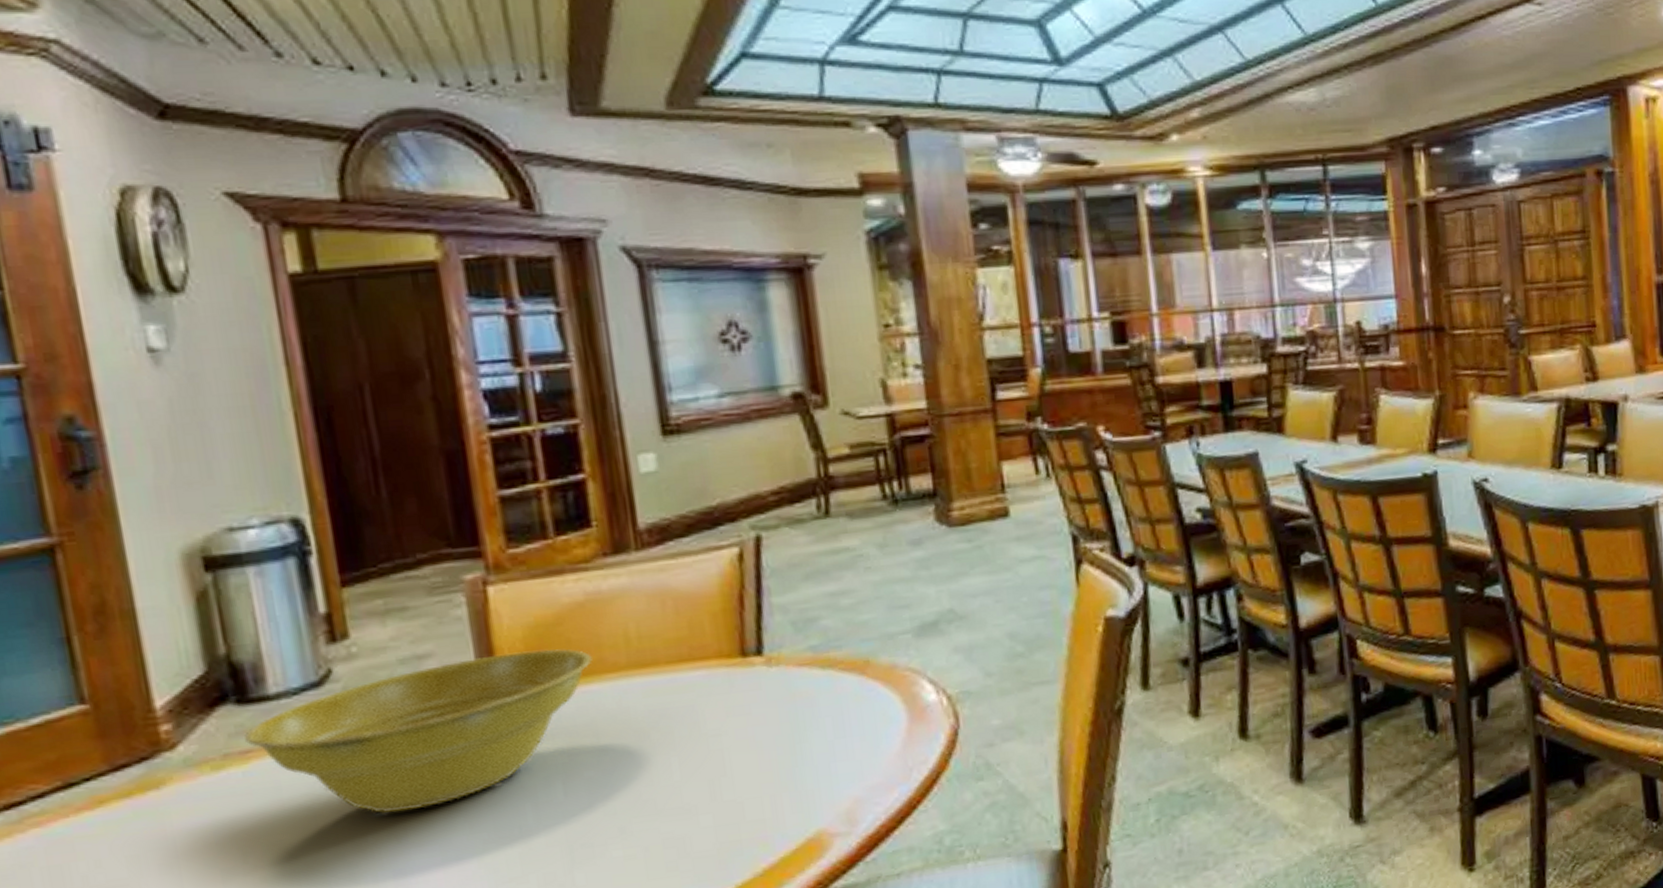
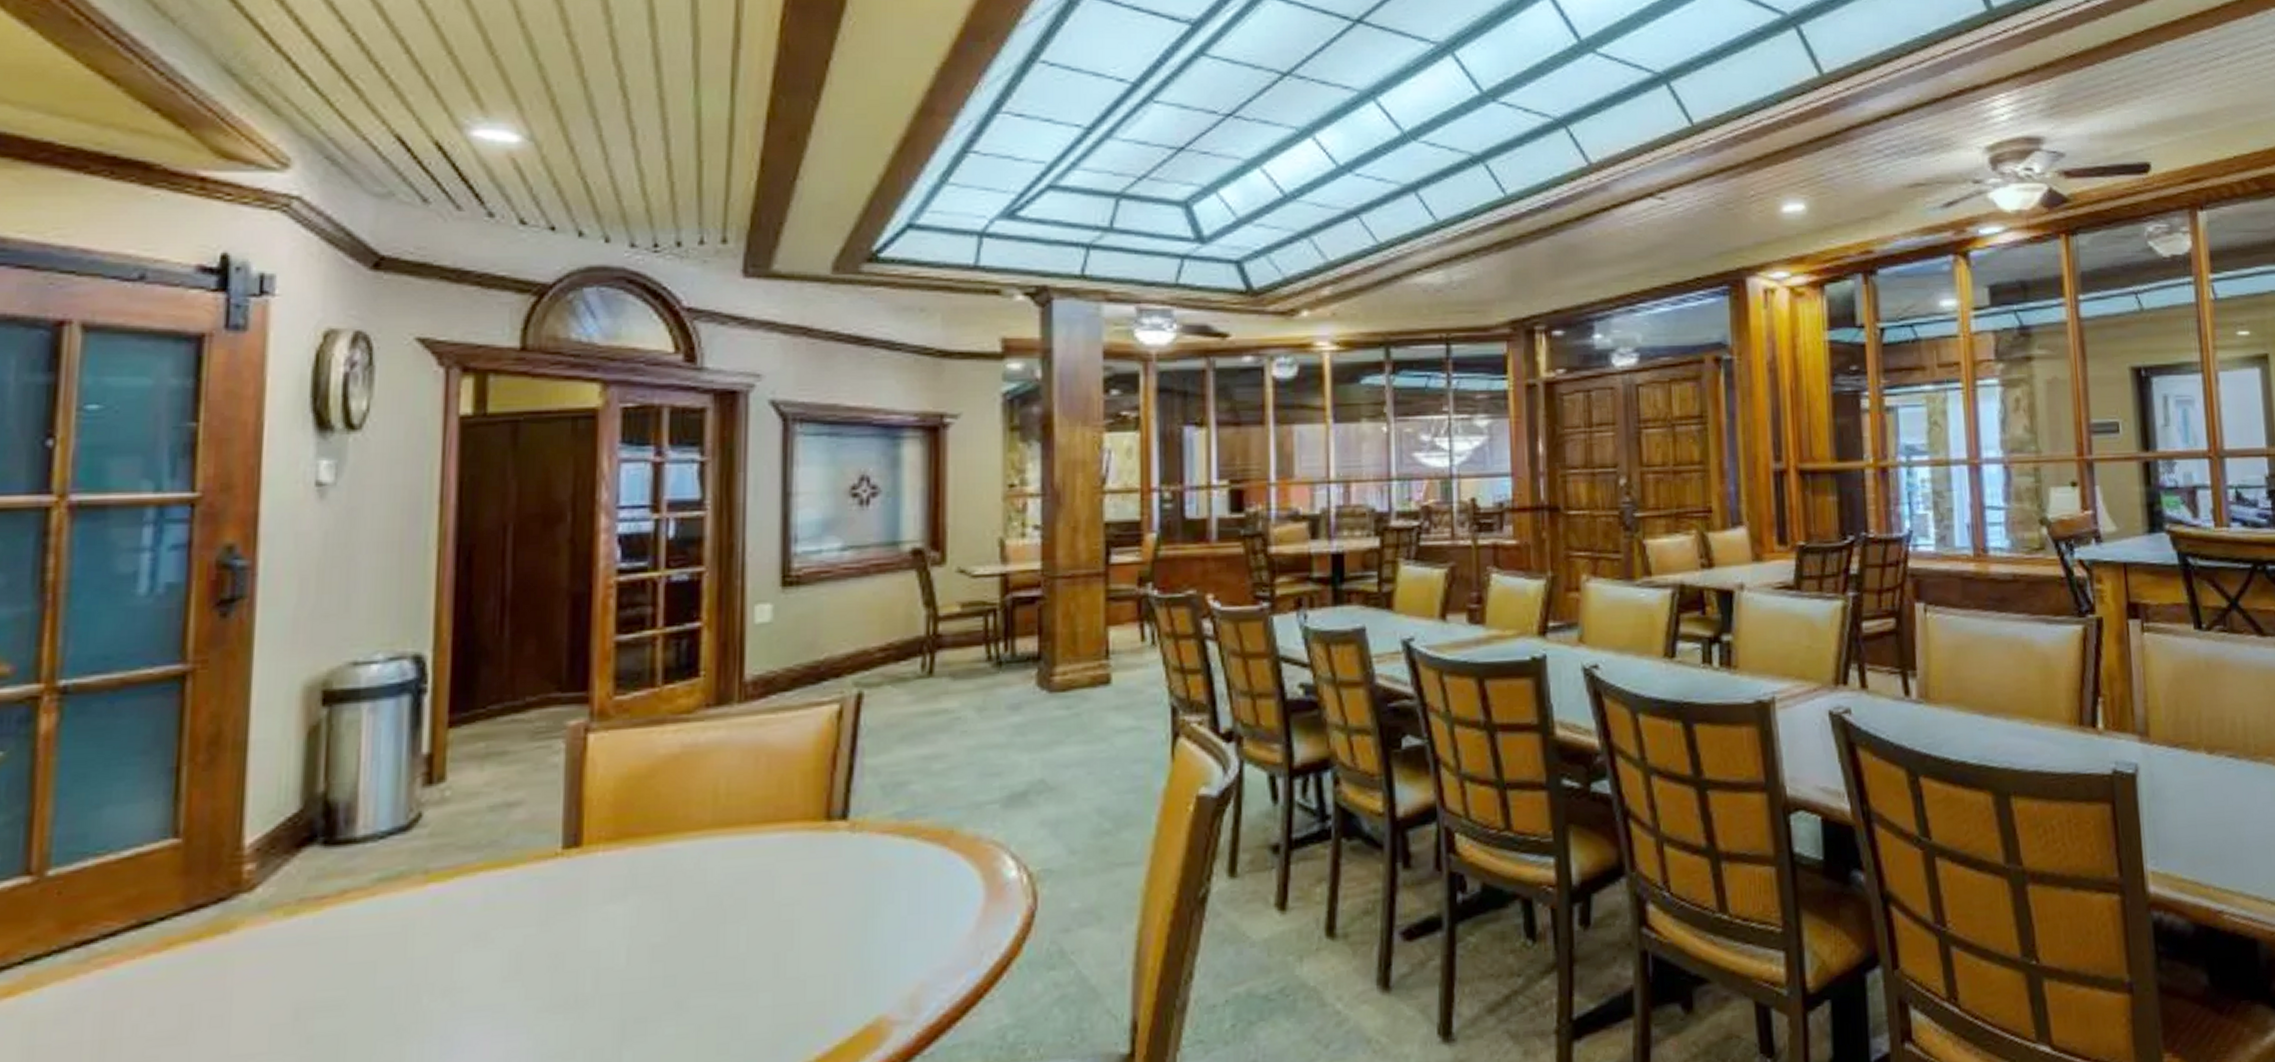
planter bowl: present [245,649,592,814] -> none [324,802,678,973]

